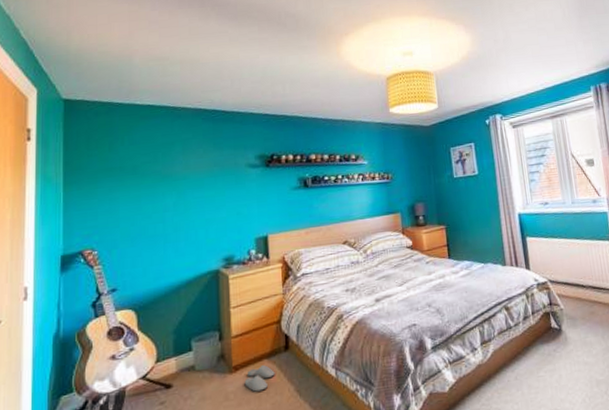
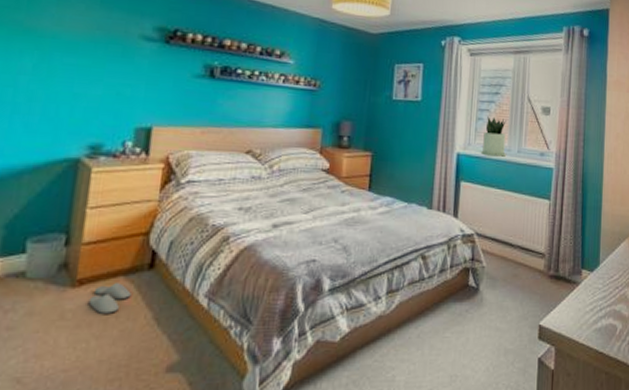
planter: none [538,176,563,212] -> present [480,116,507,157]

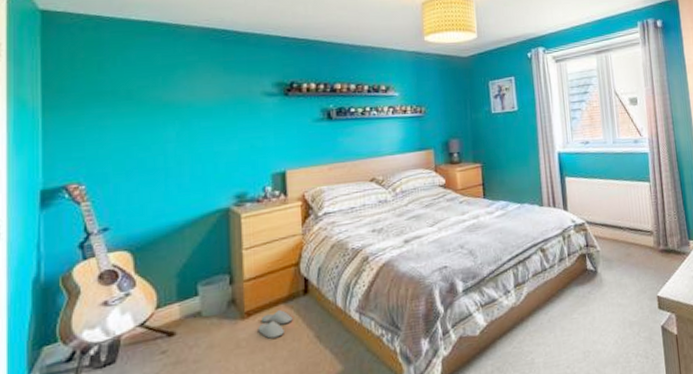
planter: present [480,116,507,157] -> none [578,114,604,151]

